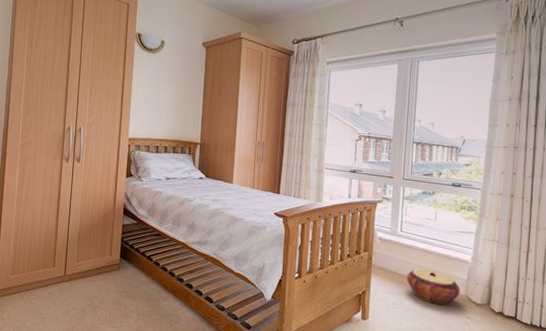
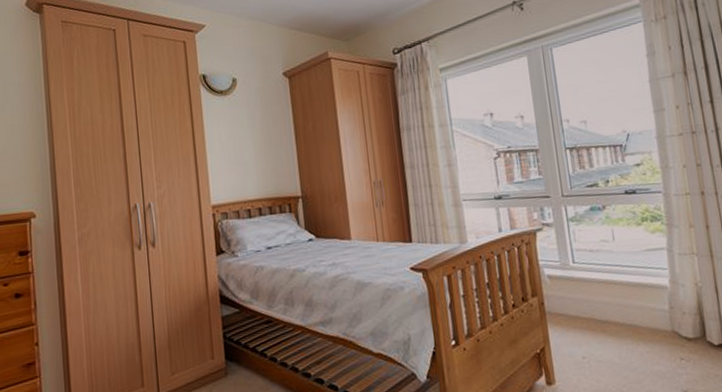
woven basket: present [407,268,460,305] -> none [592,305,664,349]

